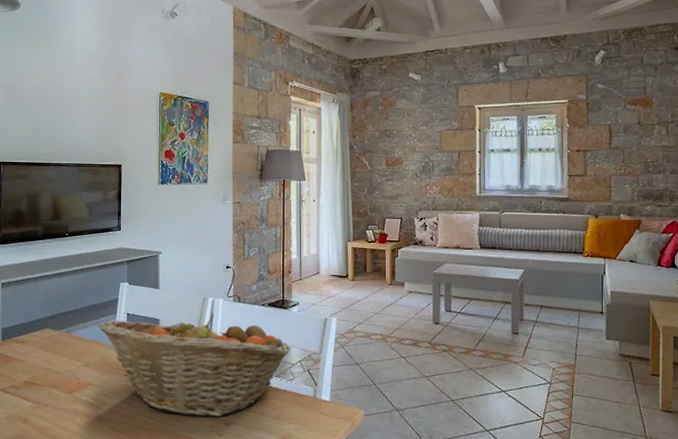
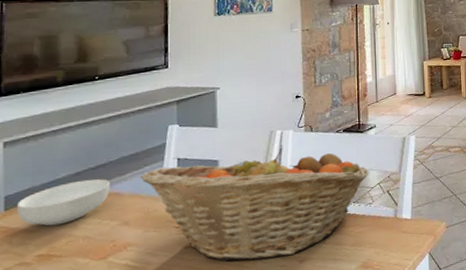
cereal bowl: none [11,322,76,359] -> present [17,178,110,227]

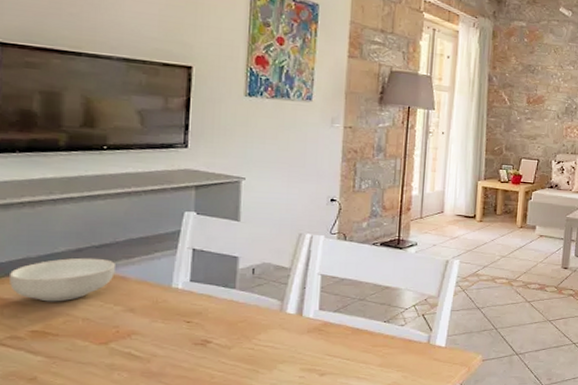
fruit basket: present [140,147,369,262] -> none [149,253,405,368]

